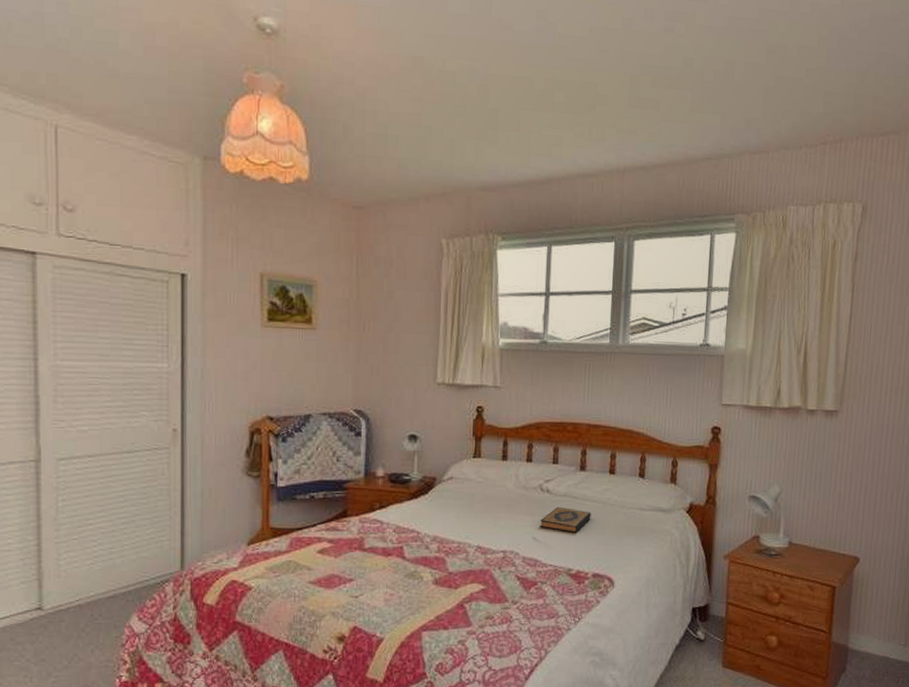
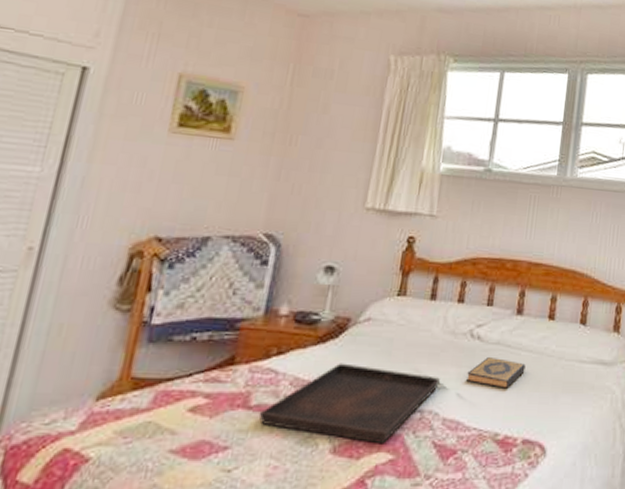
serving tray: none [372,514,517,577] -> present [258,363,440,444]

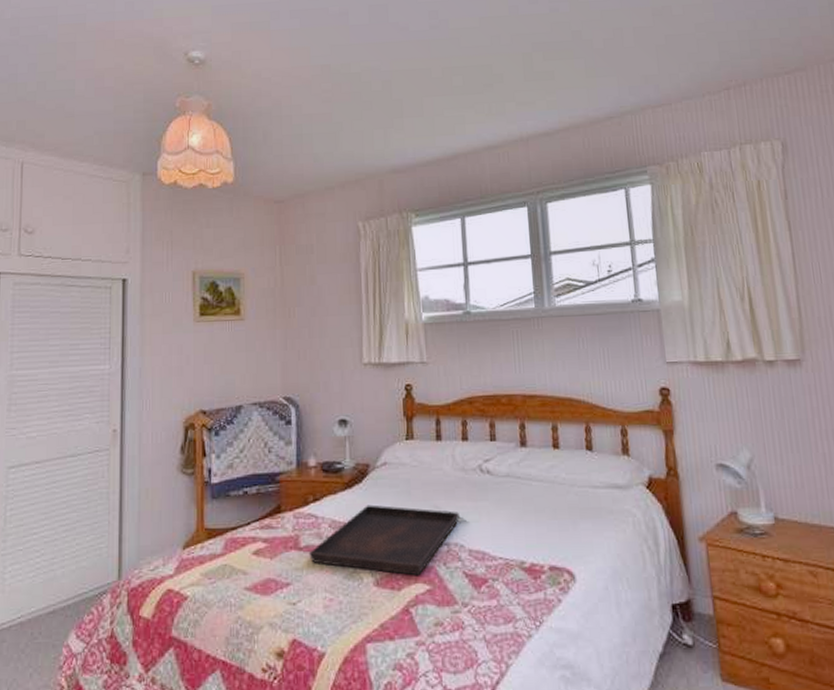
hardback book: present [466,356,526,389] -> none [484,488,539,518]

